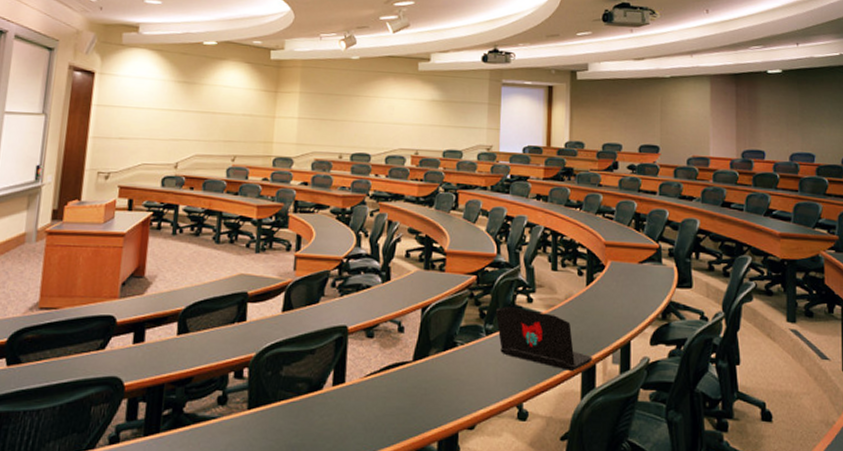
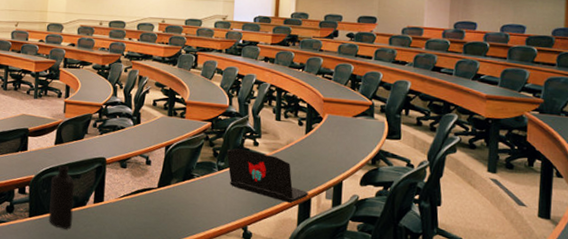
bottle: none [274,338,308,423] -> present [49,165,75,230]

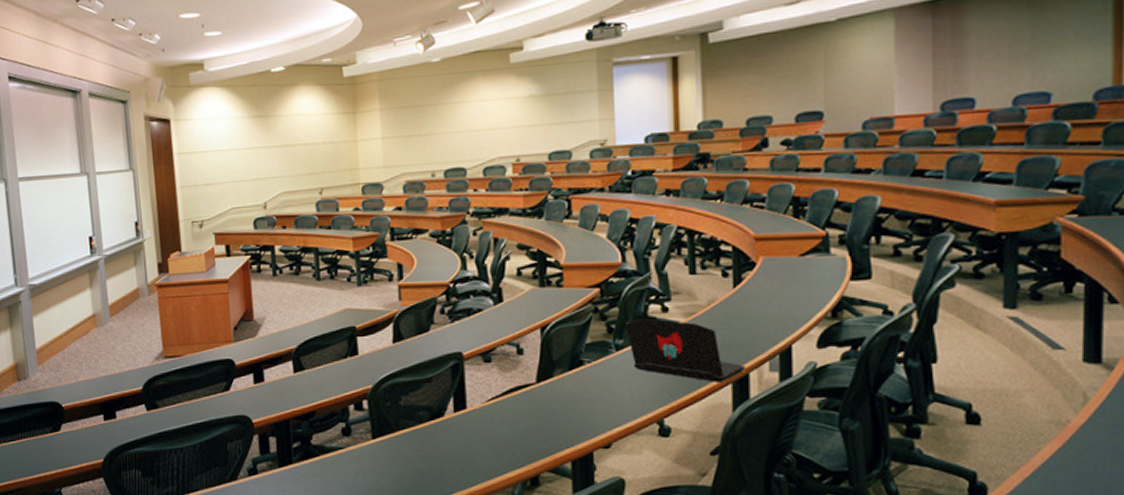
bottle: present [49,165,75,230] -> none [394,369,429,449]

